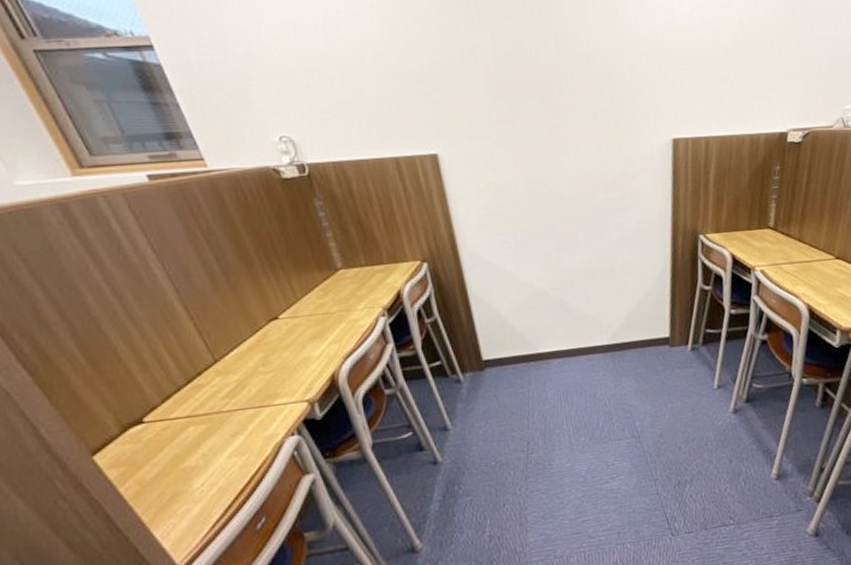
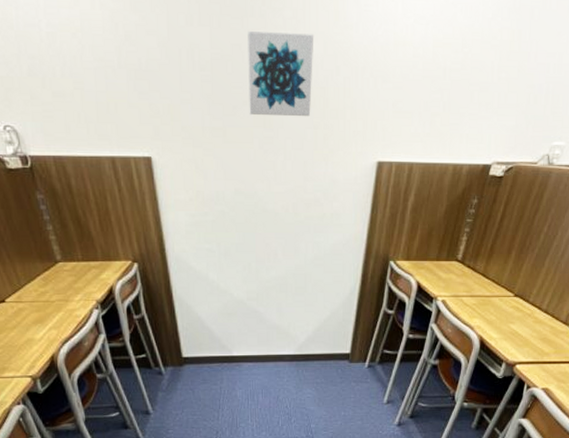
wall art: none [529,28,600,105] -> present [248,31,314,117]

